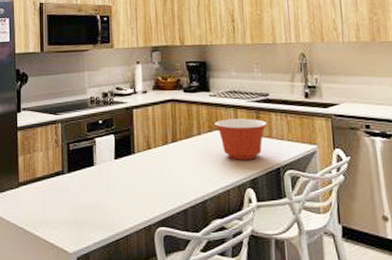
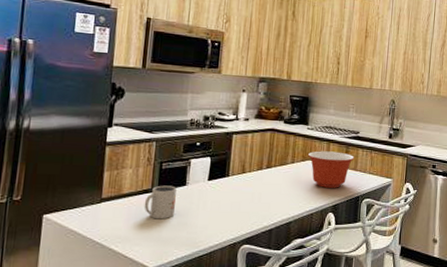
mug: none [57,166,86,202] -> present [144,185,177,220]

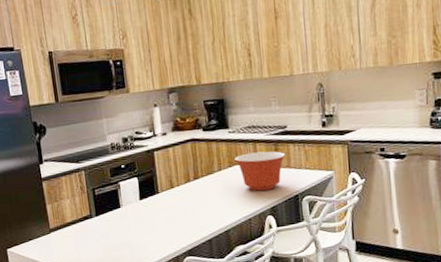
mug: present [144,185,177,220] -> none [86,209,116,242]

